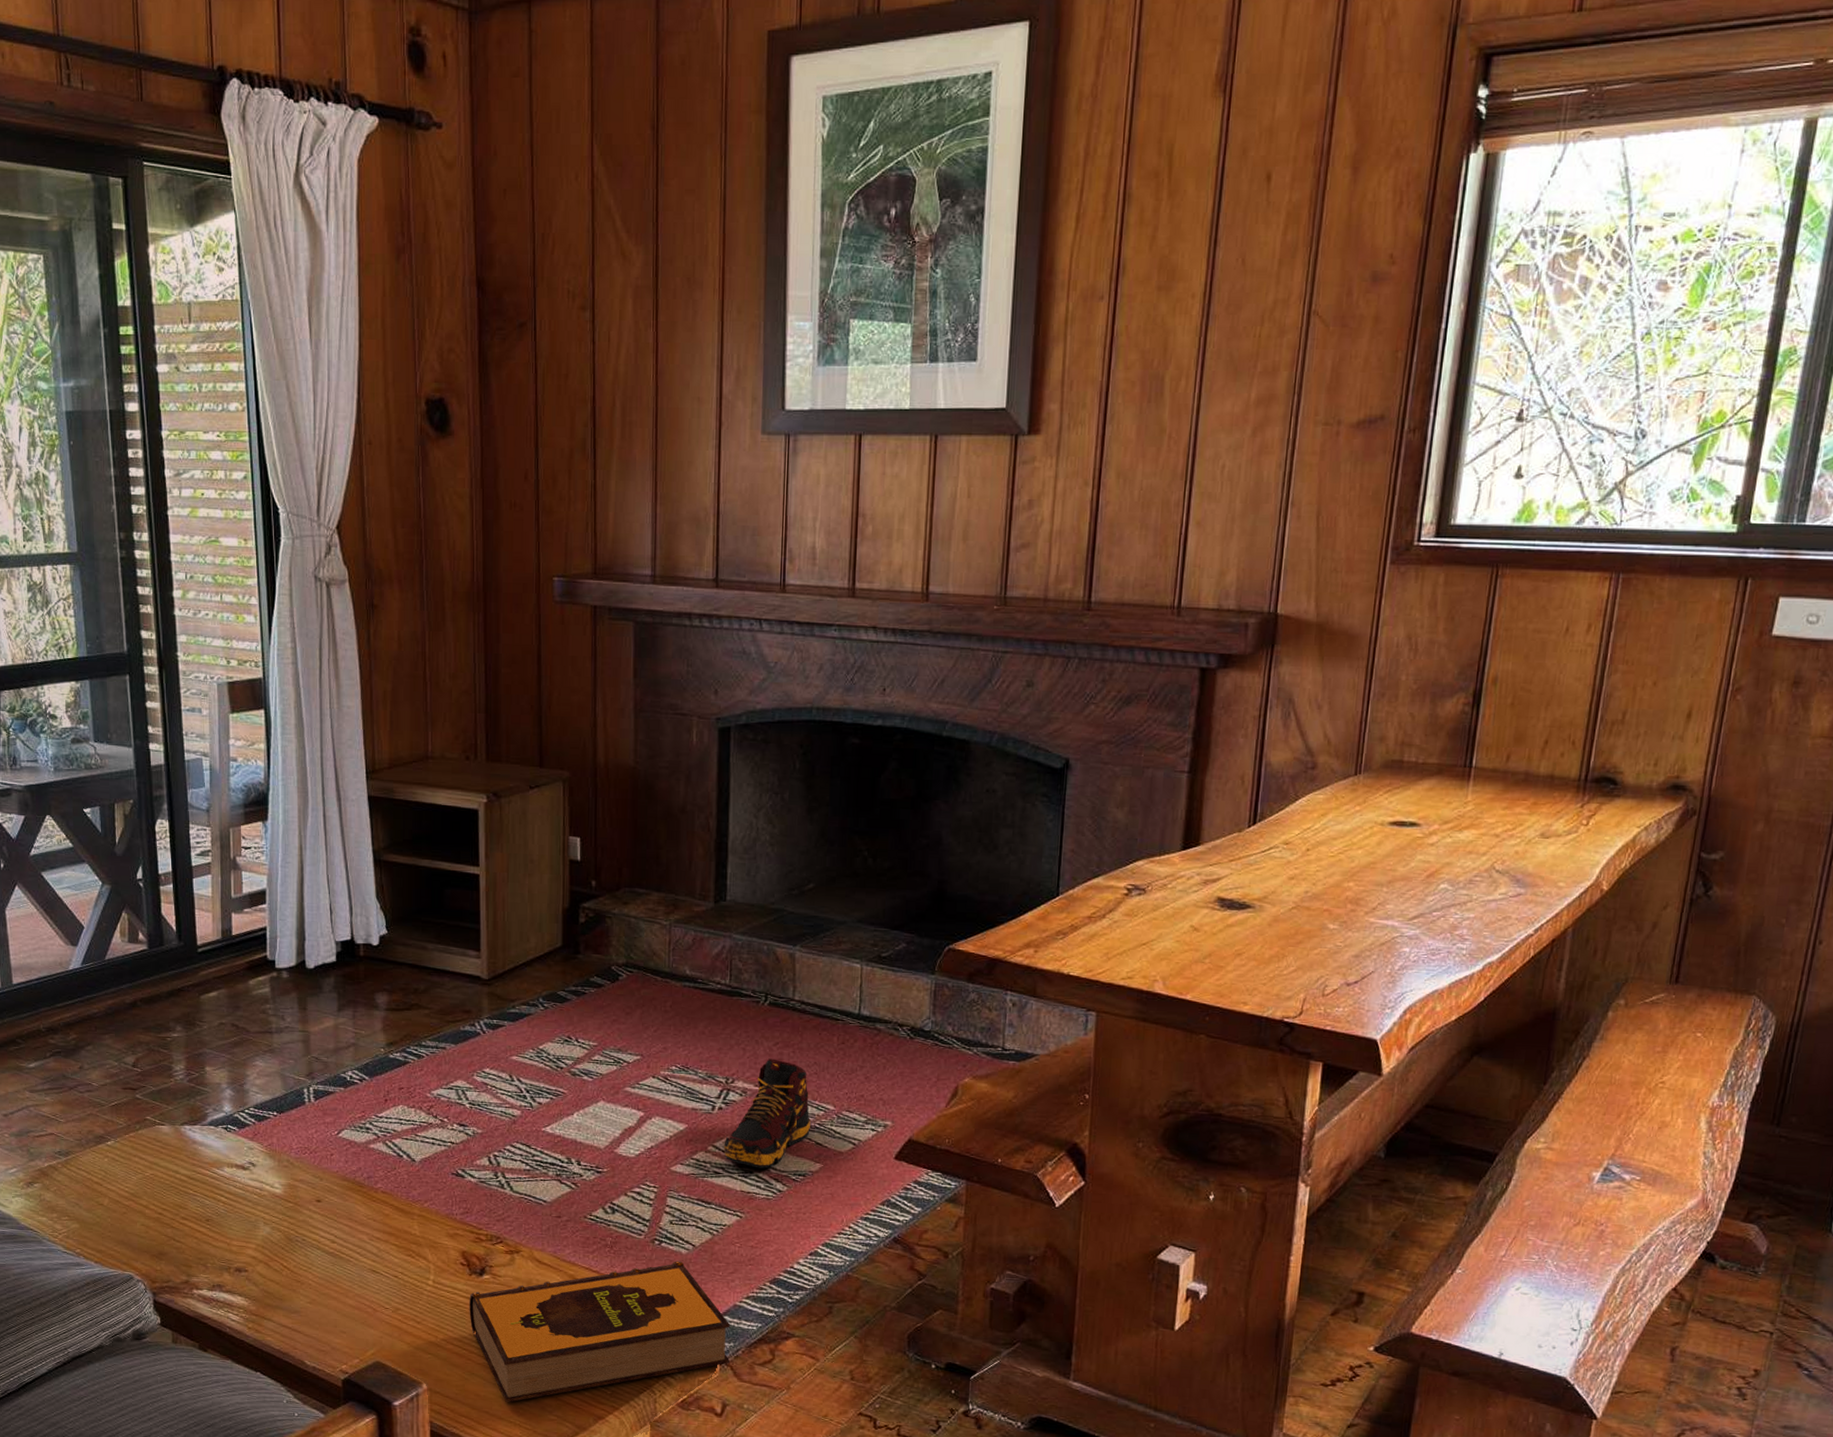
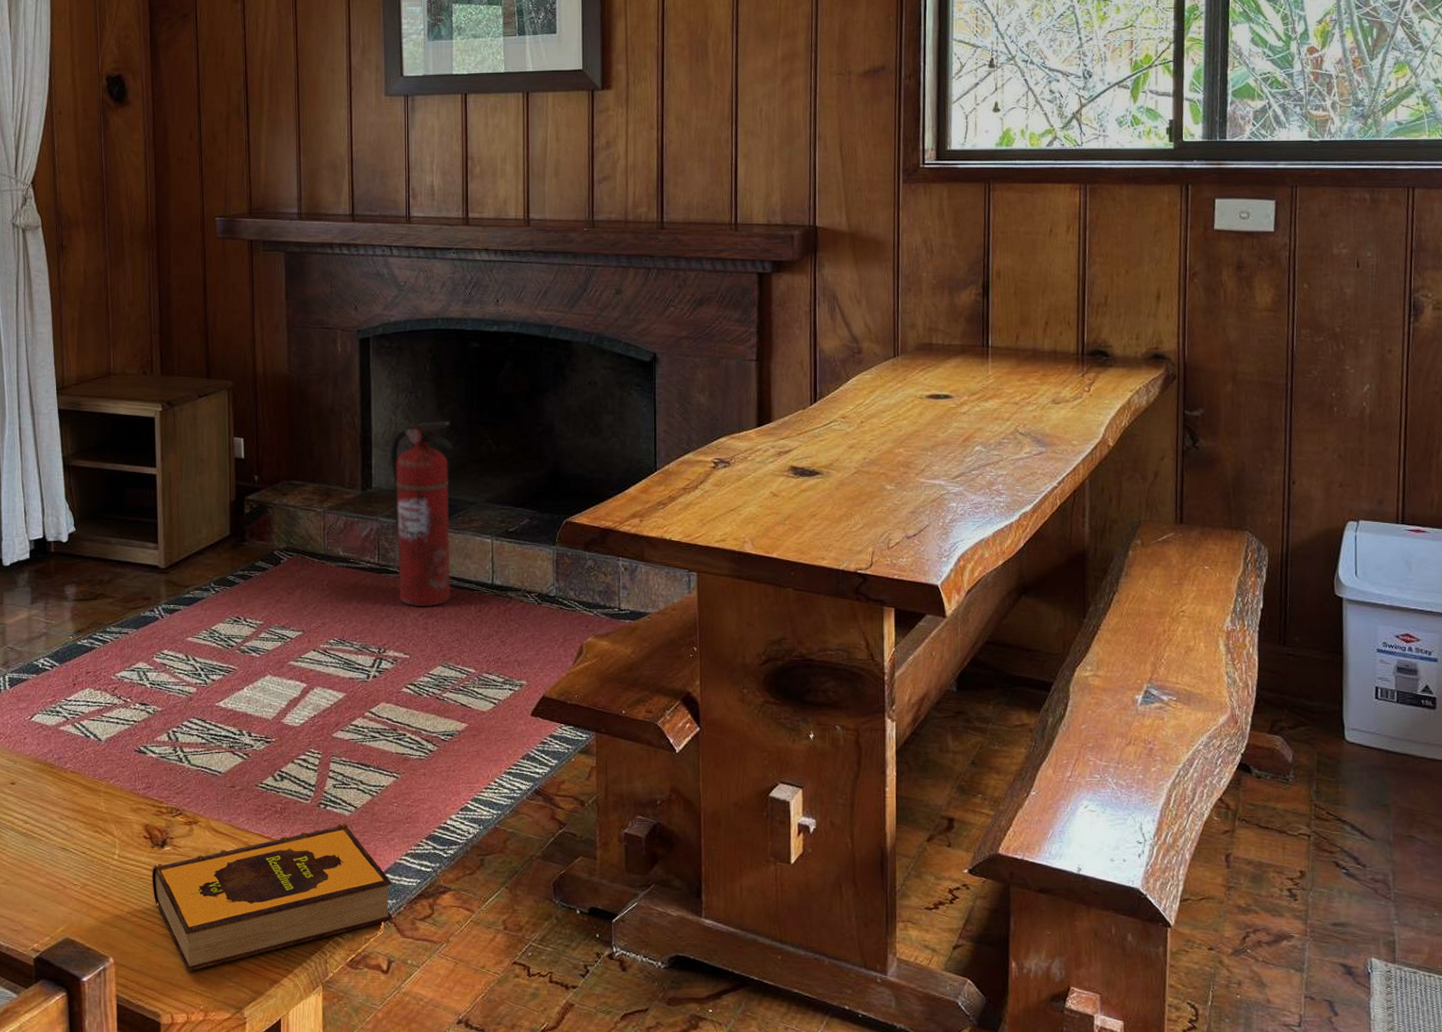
shoe: present [723,1058,810,1169] -> none [379,628,455,731]
fire extinguisher: none [748,827,821,1035] -> present [390,420,452,606]

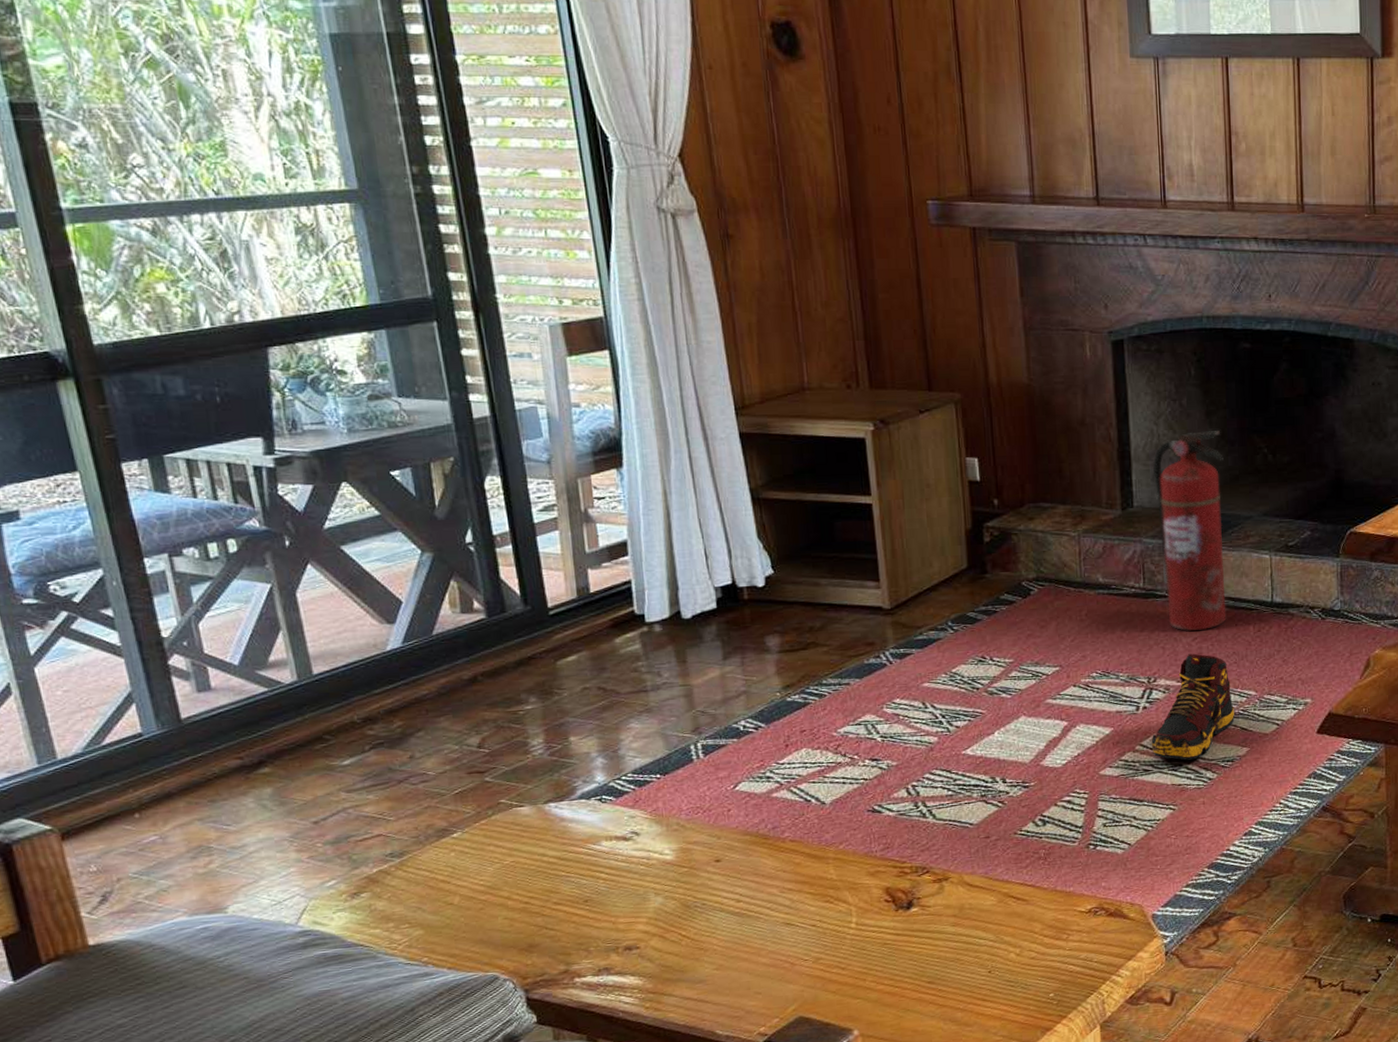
hardback book: present [152,823,394,972] -> none [897,861,1176,1033]
shoe: none [379,628,455,731] -> present [1151,653,1235,760]

